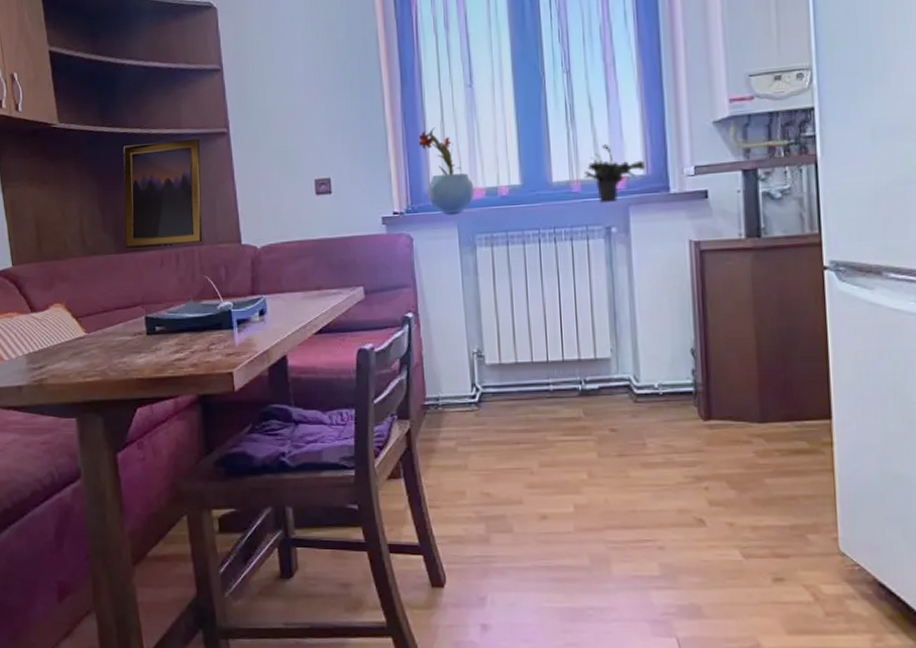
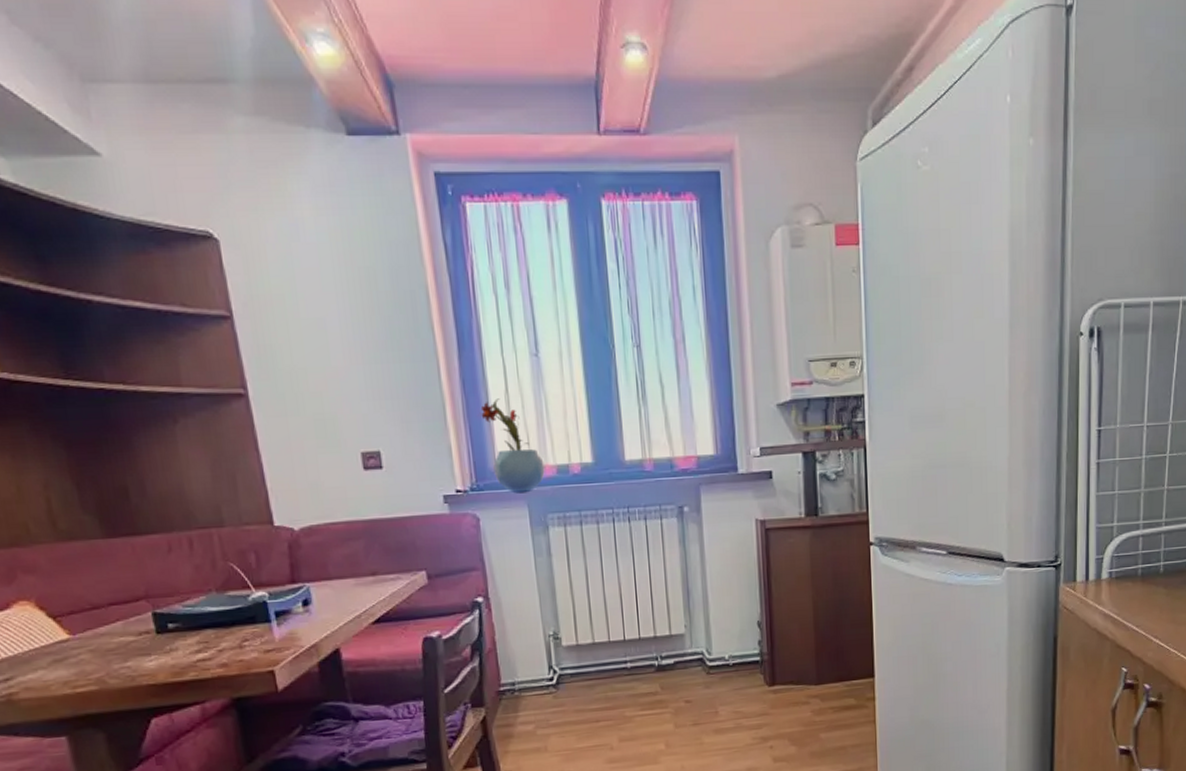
picture frame: present [123,138,203,249] -> none [101,399,222,532]
potted plant: present [583,143,645,204] -> none [655,422,715,483]

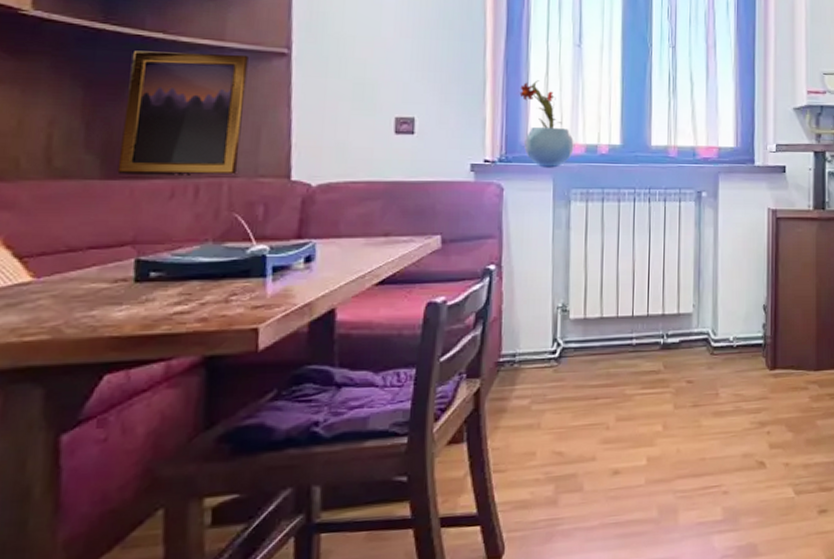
picture frame: none [101,399,222,532] -> present [117,50,249,175]

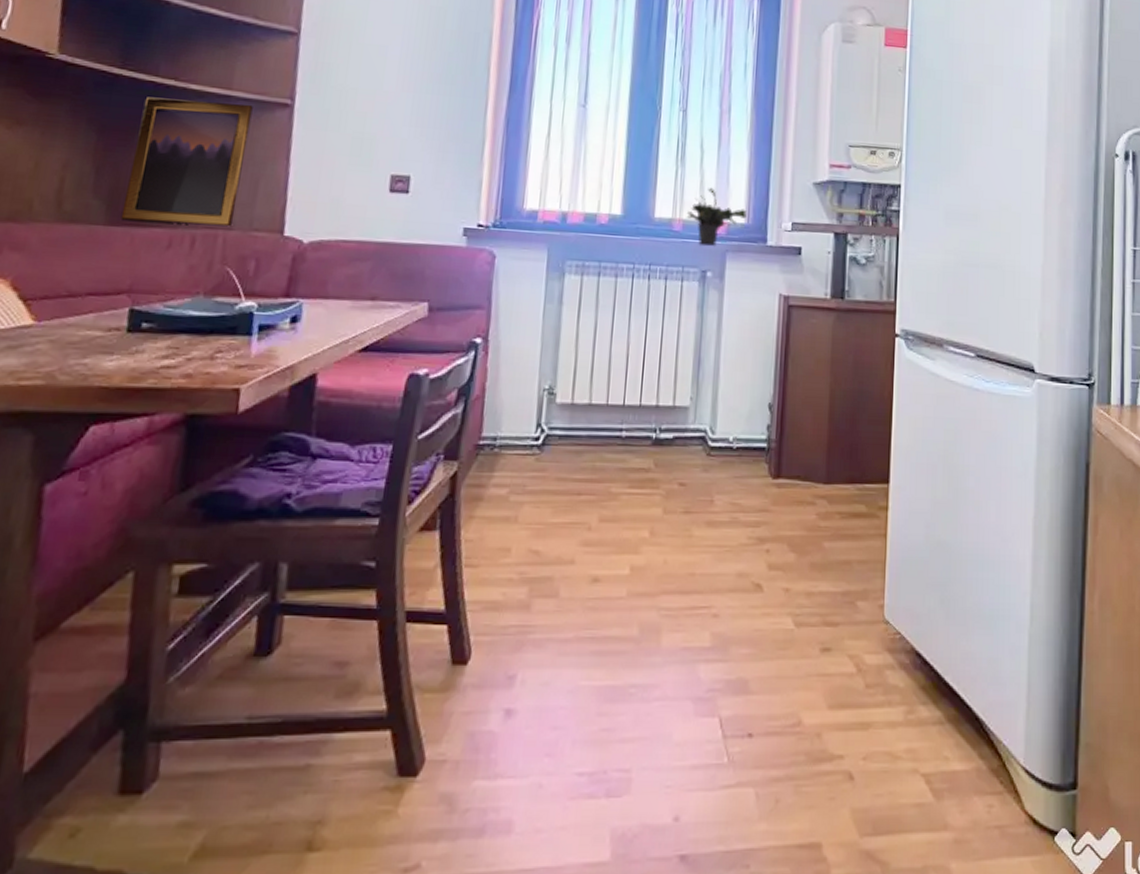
potted flower: present [518,80,574,168] -> none [517,141,573,237]
potted plant: none [680,115,735,170] -> present [686,187,747,247]

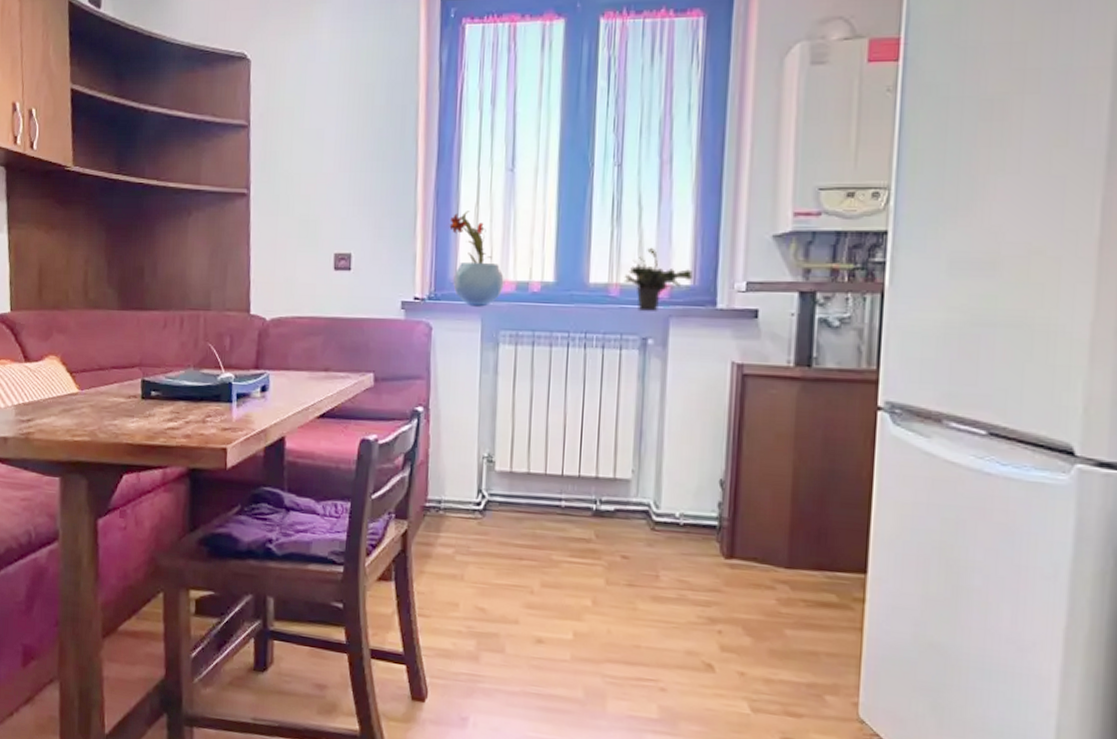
picture frame: present [120,97,253,227] -> none [129,196,218,308]
potted flower: none [517,141,573,237] -> present [448,211,504,307]

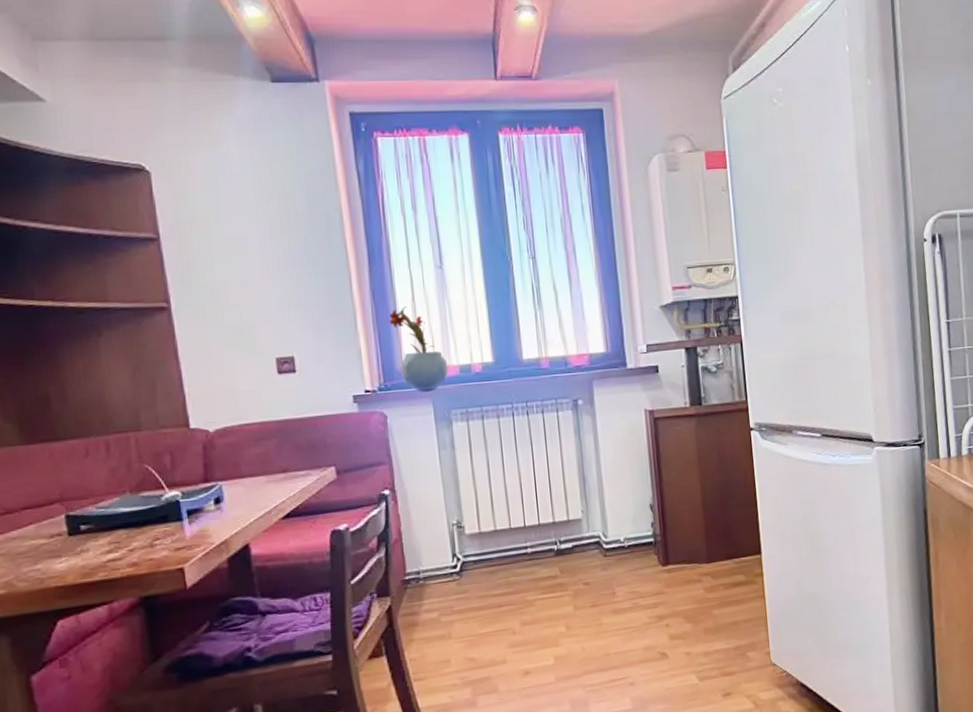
potted plant: present [623,247,693,313] -> none [551,324,605,379]

